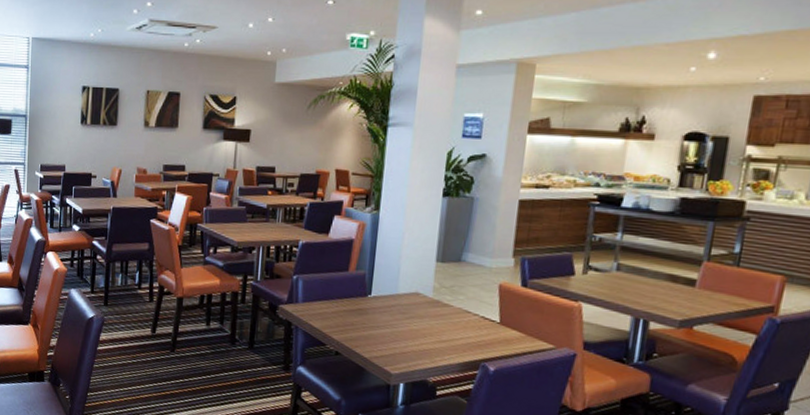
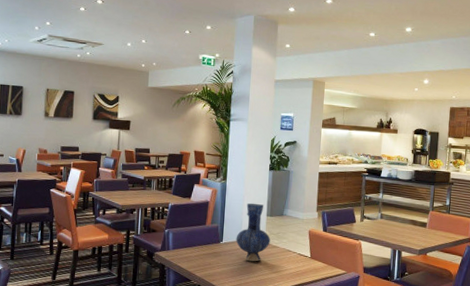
vase: none [389,242,441,325] -> present [236,203,271,262]

